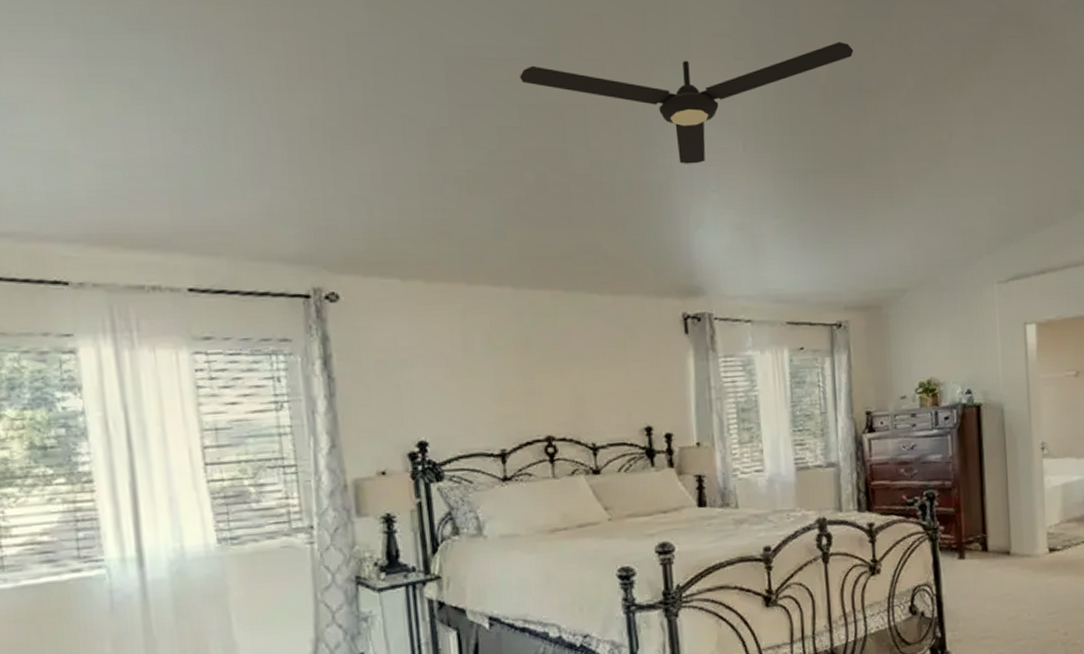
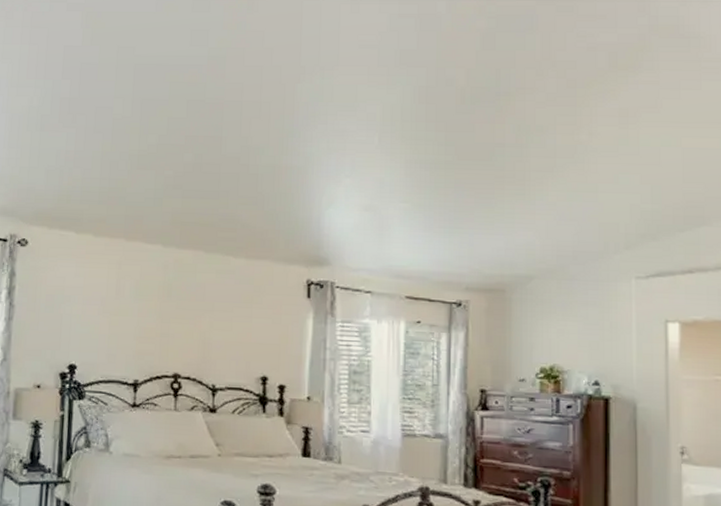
ceiling fan: present [520,42,854,164] -> none [191,51,494,153]

